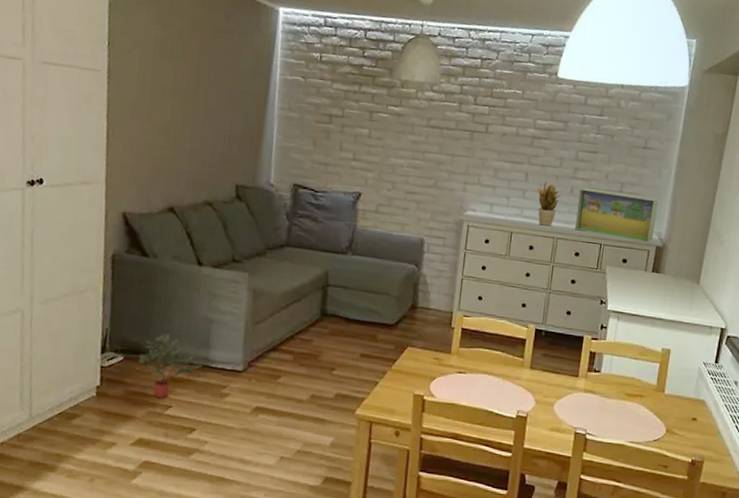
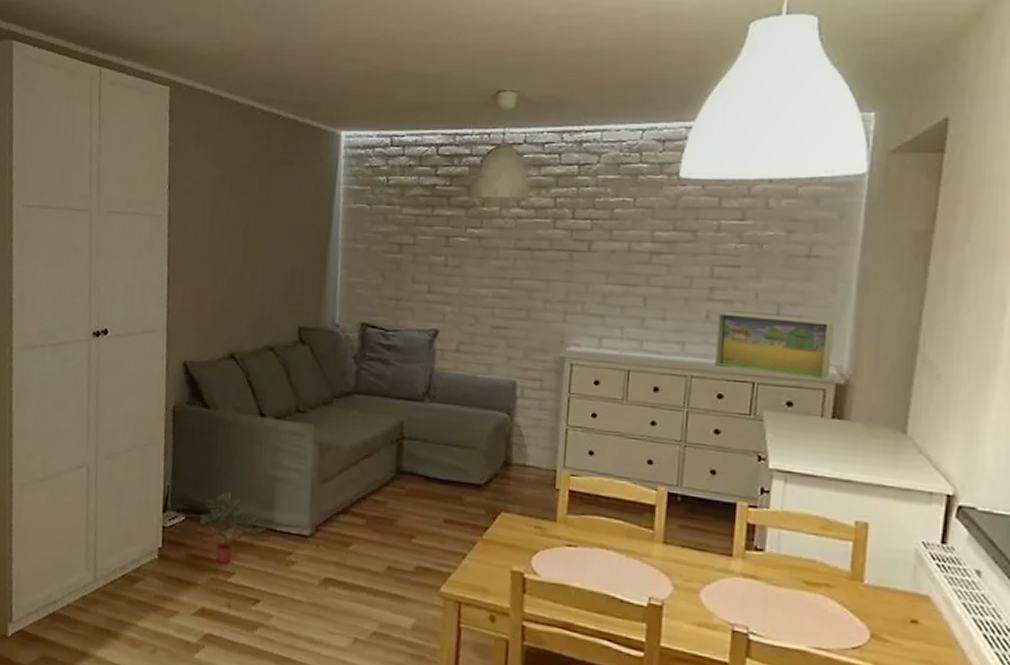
potted plant: present [537,181,562,226] -> none [660,306,694,362]

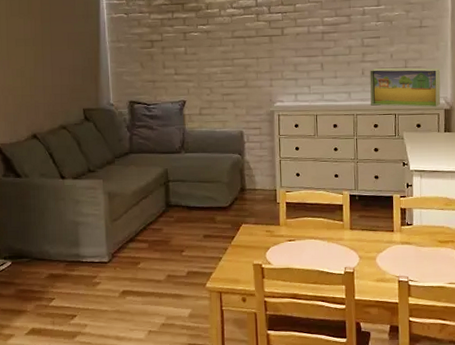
potted plant: present [200,492,268,564] -> none [23,238,77,292]

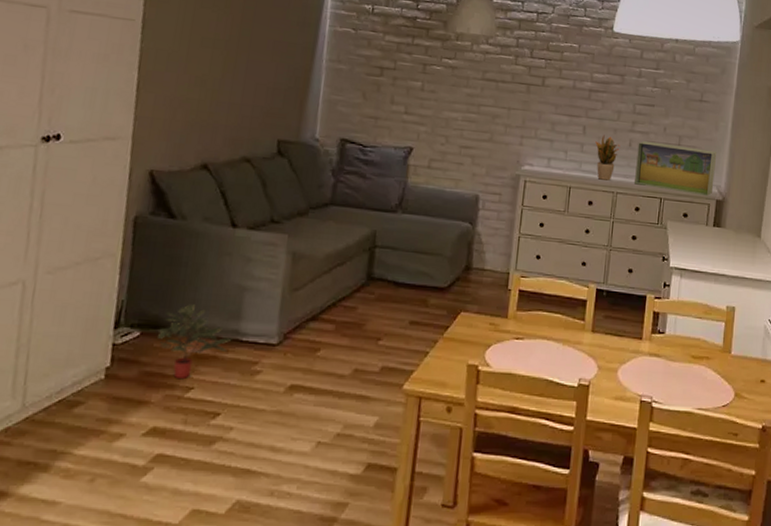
potted plant: none [23,238,77,292] -> present [157,304,234,378]
potted plant: none [333,68,355,106] -> present [595,134,620,181]

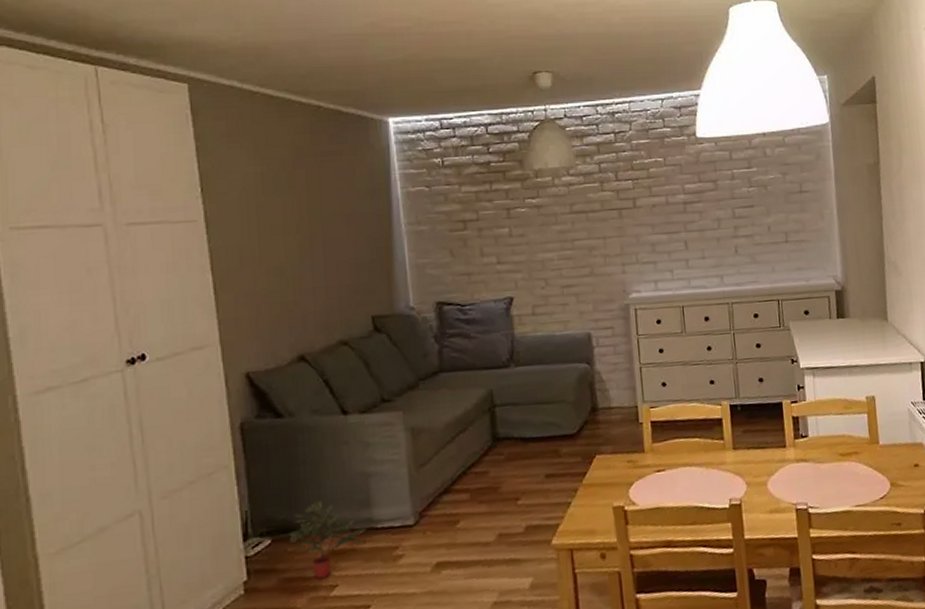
potted plant: present [595,134,620,181] -> none [700,246,726,293]
picture frame: present [634,141,717,197] -> none [744,240,830,291]

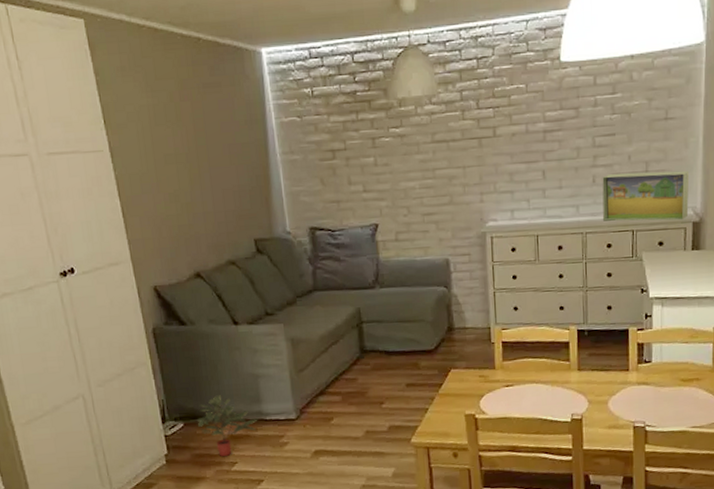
picture frame: none [744,240,830,291] -> present [602,170,690,222]

